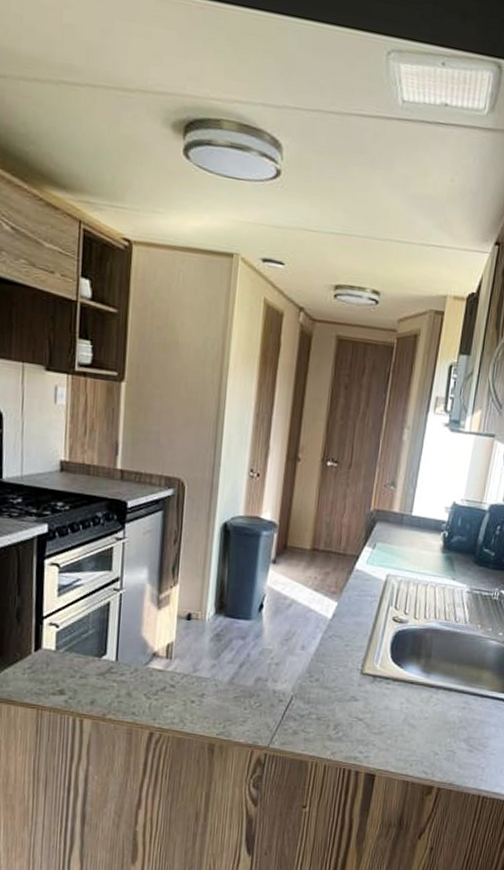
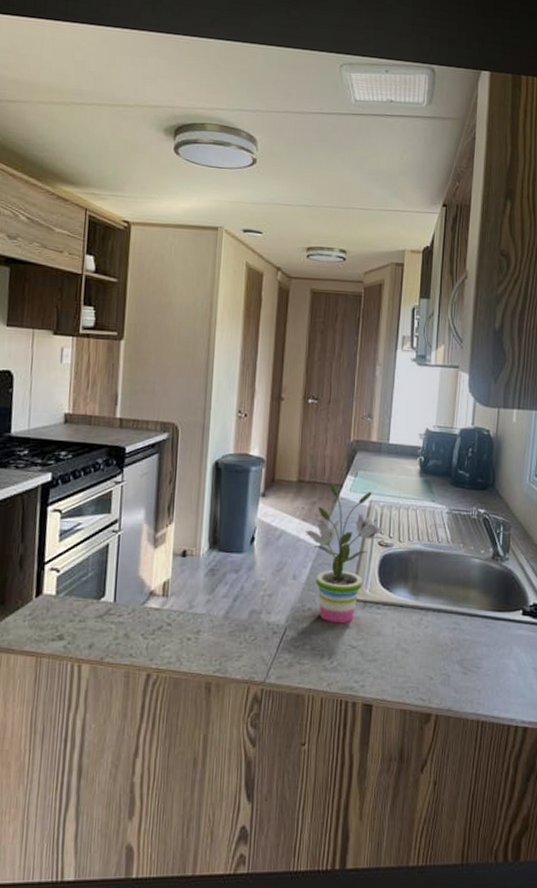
potted plant: none [316,553,400,696] -> present [305,483,385,624]

